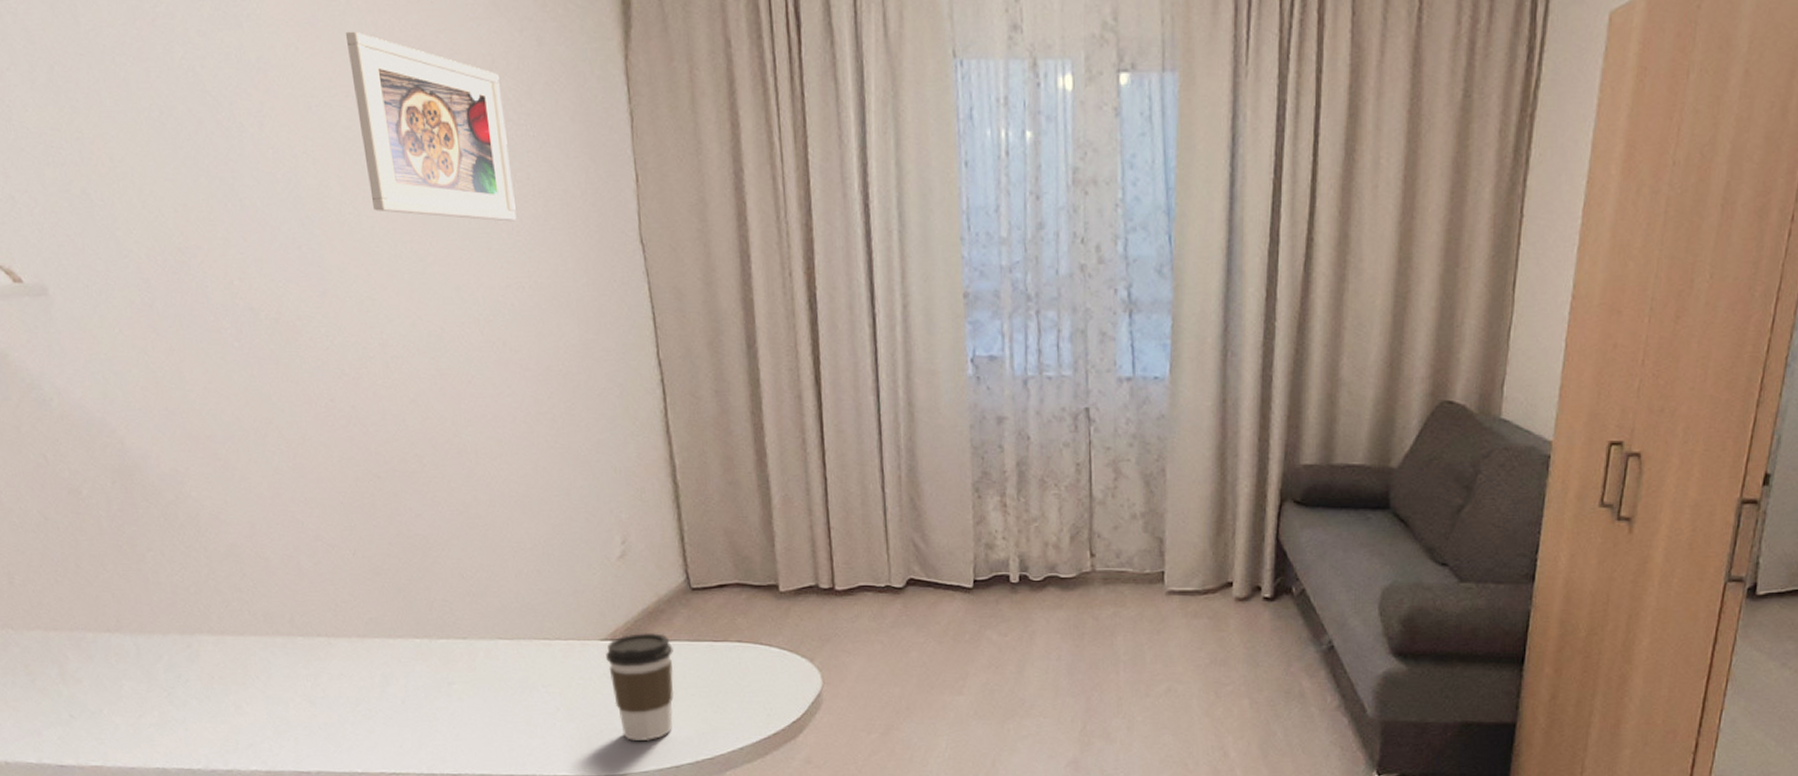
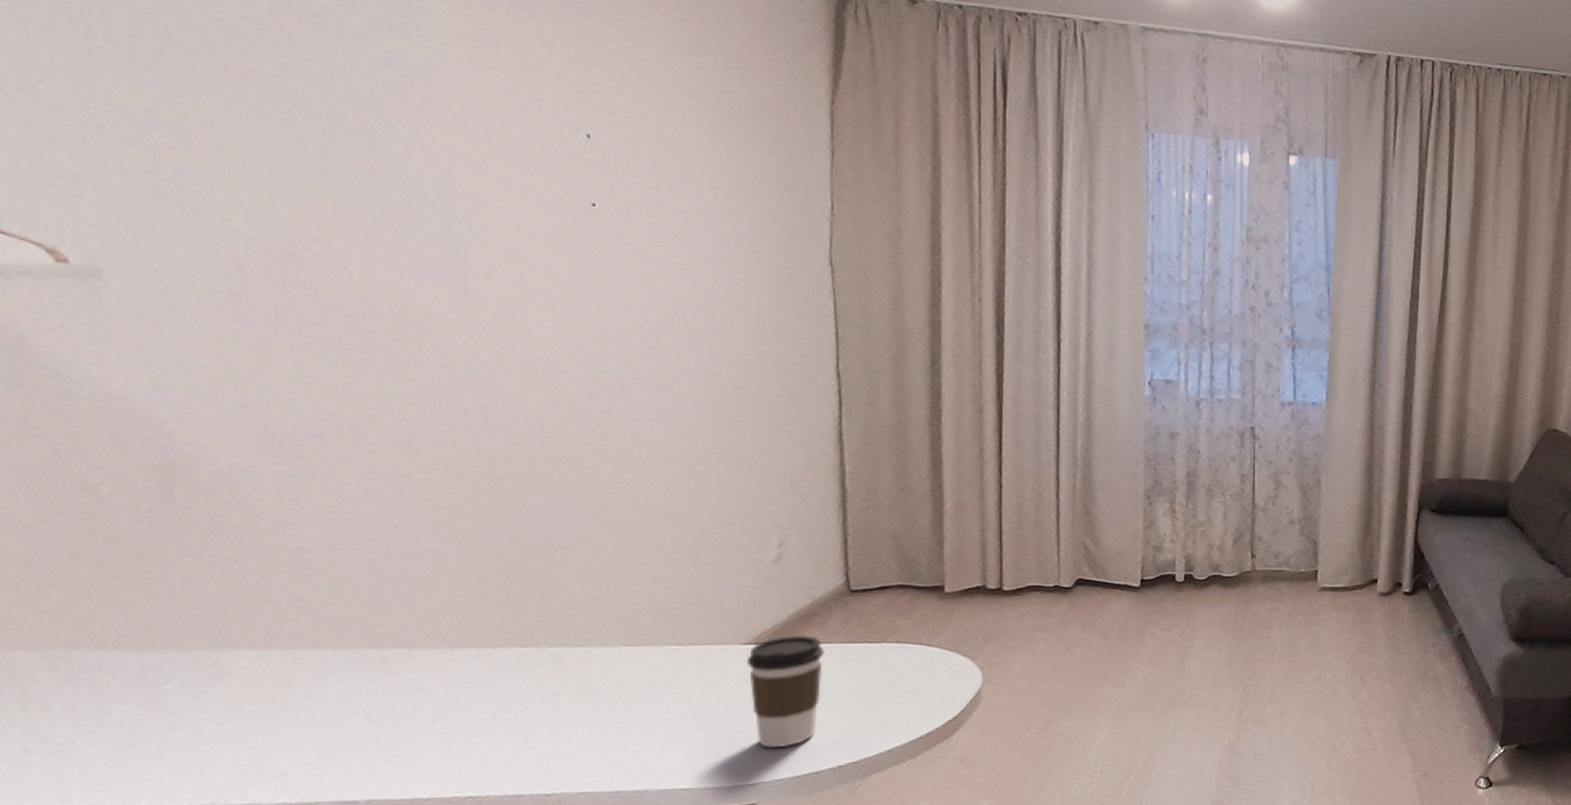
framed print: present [345,31,517,222] -> none [530,51,699,237]

